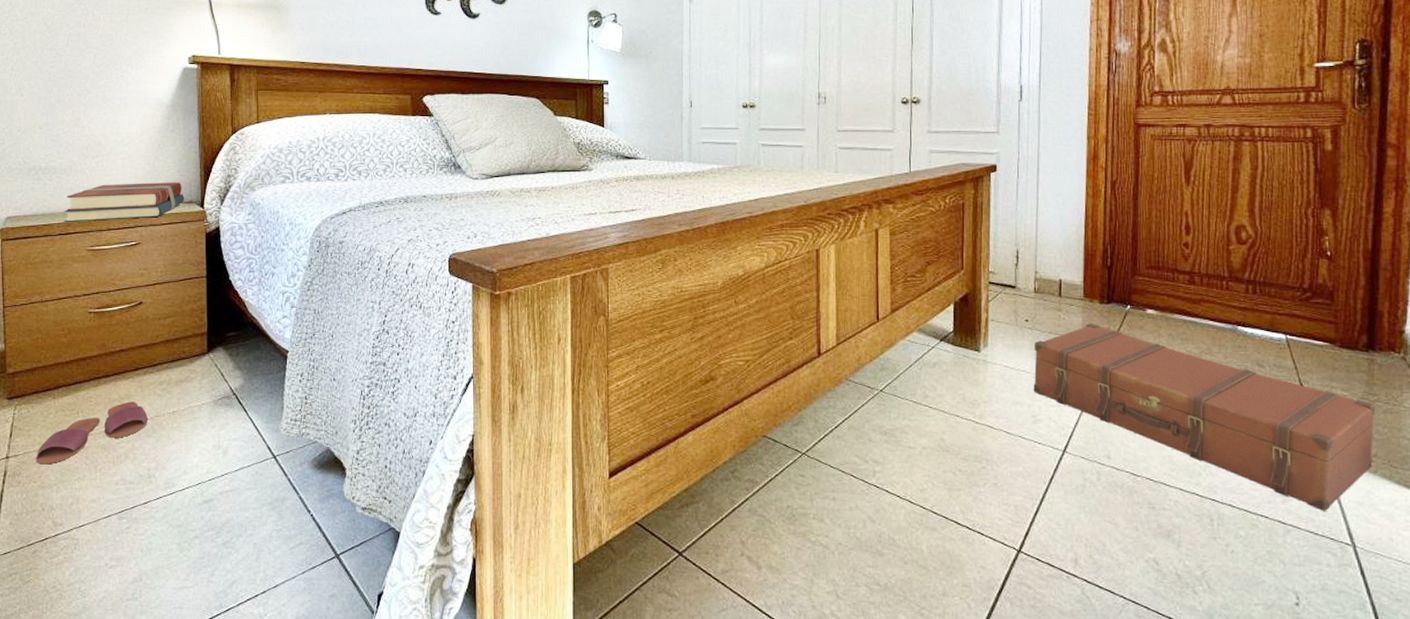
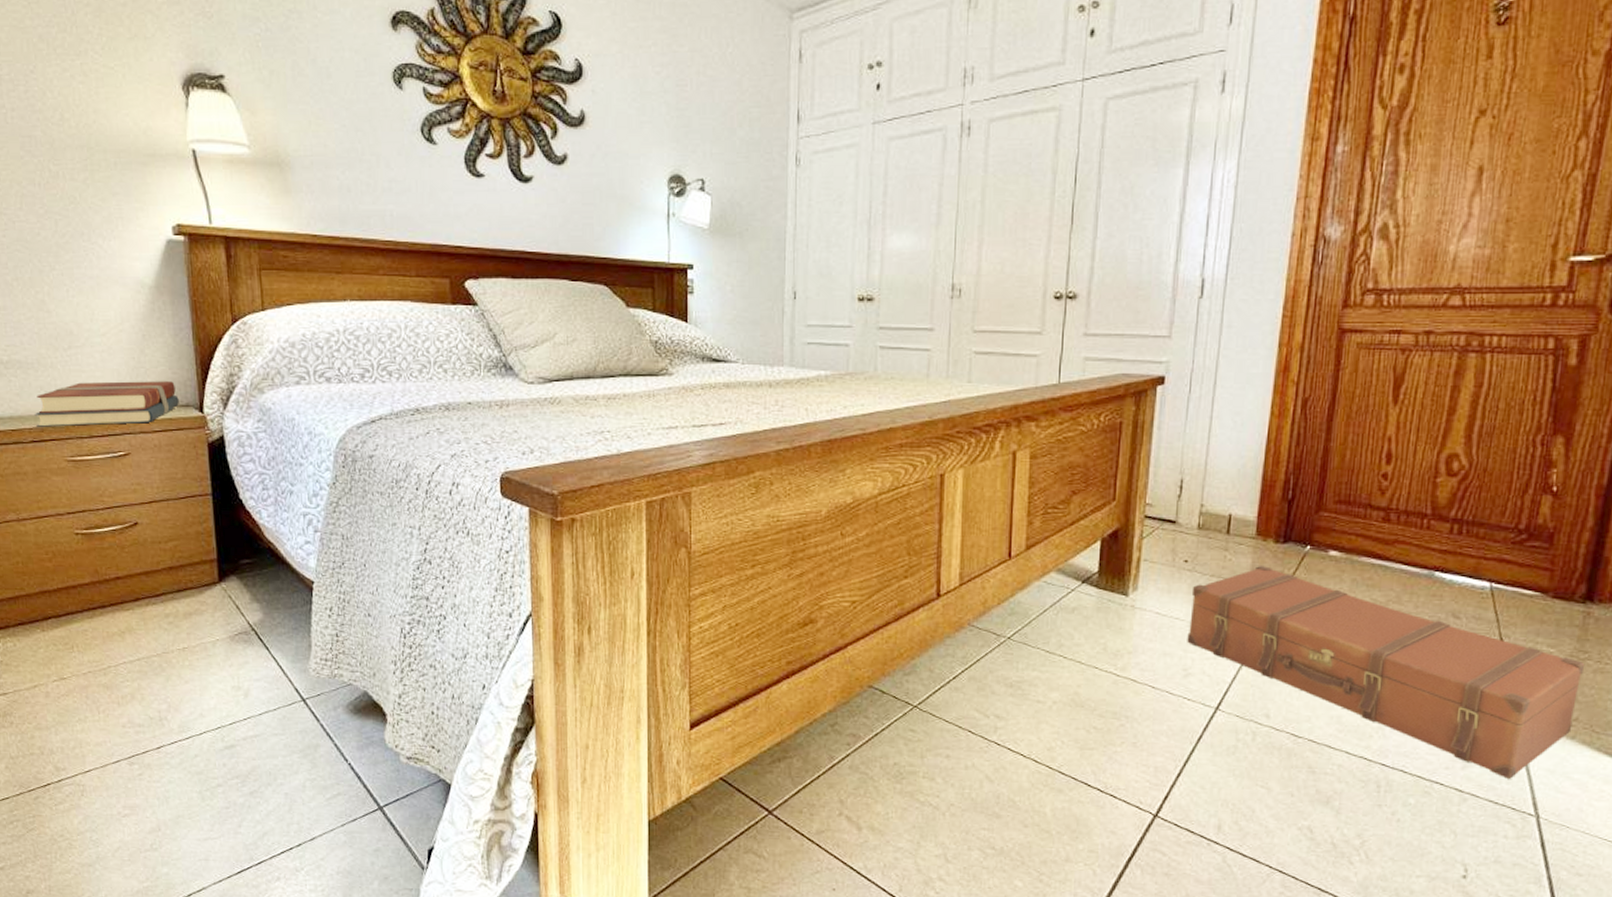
slippers: present [36,401,147,465] -> none [28,636,154,704]

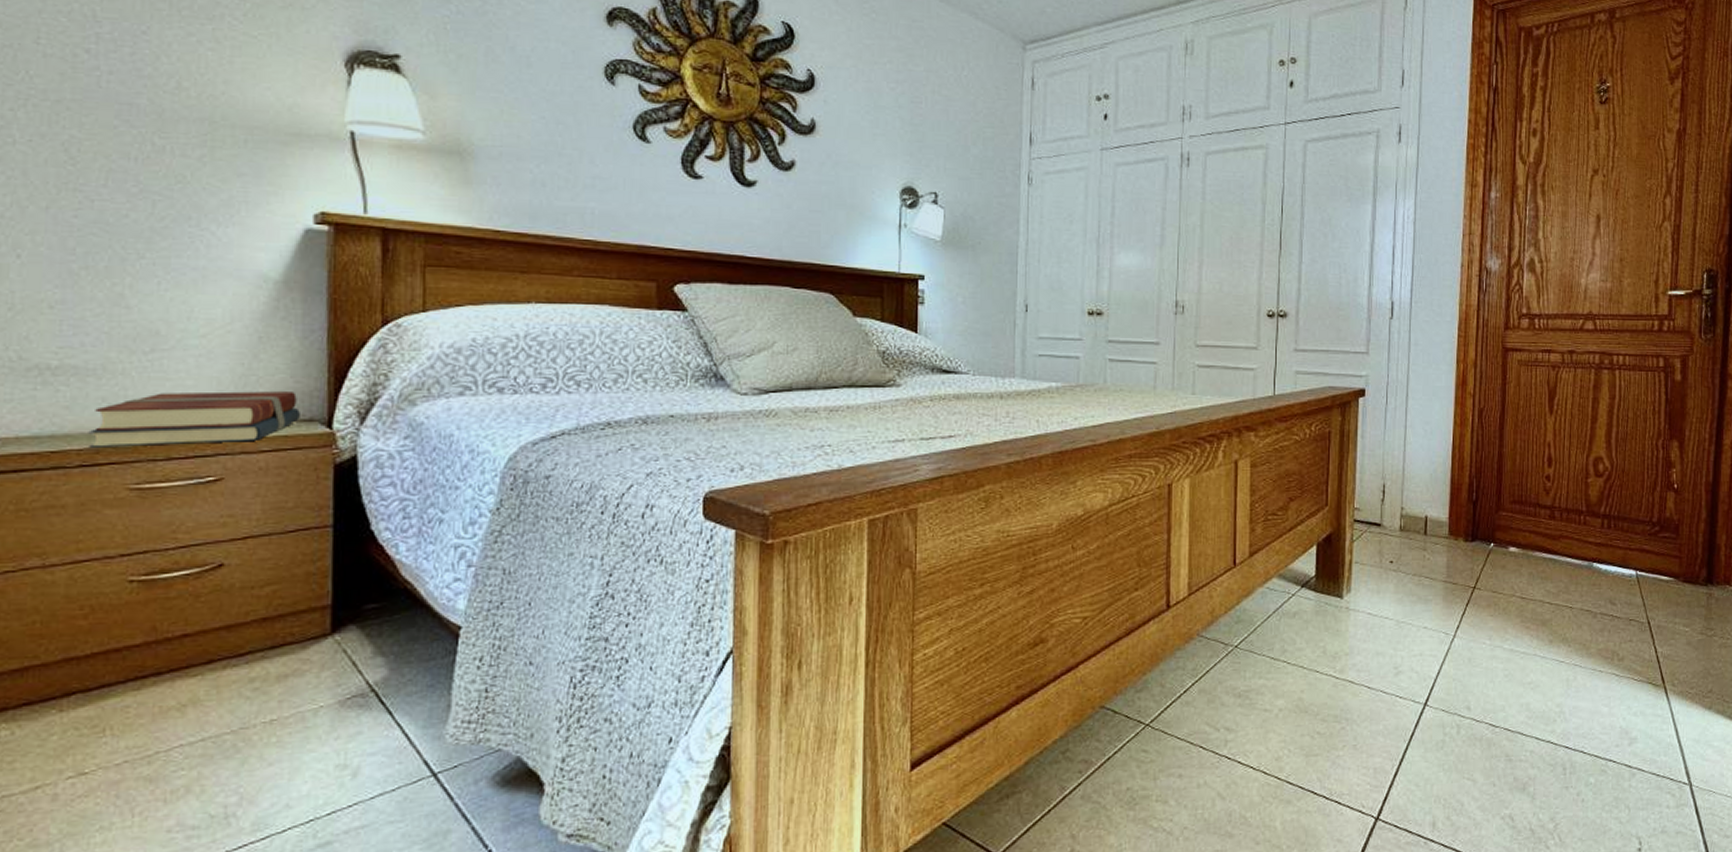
suitcase: present [1187,565,1585,779] -> none [1396,562,1713,751]

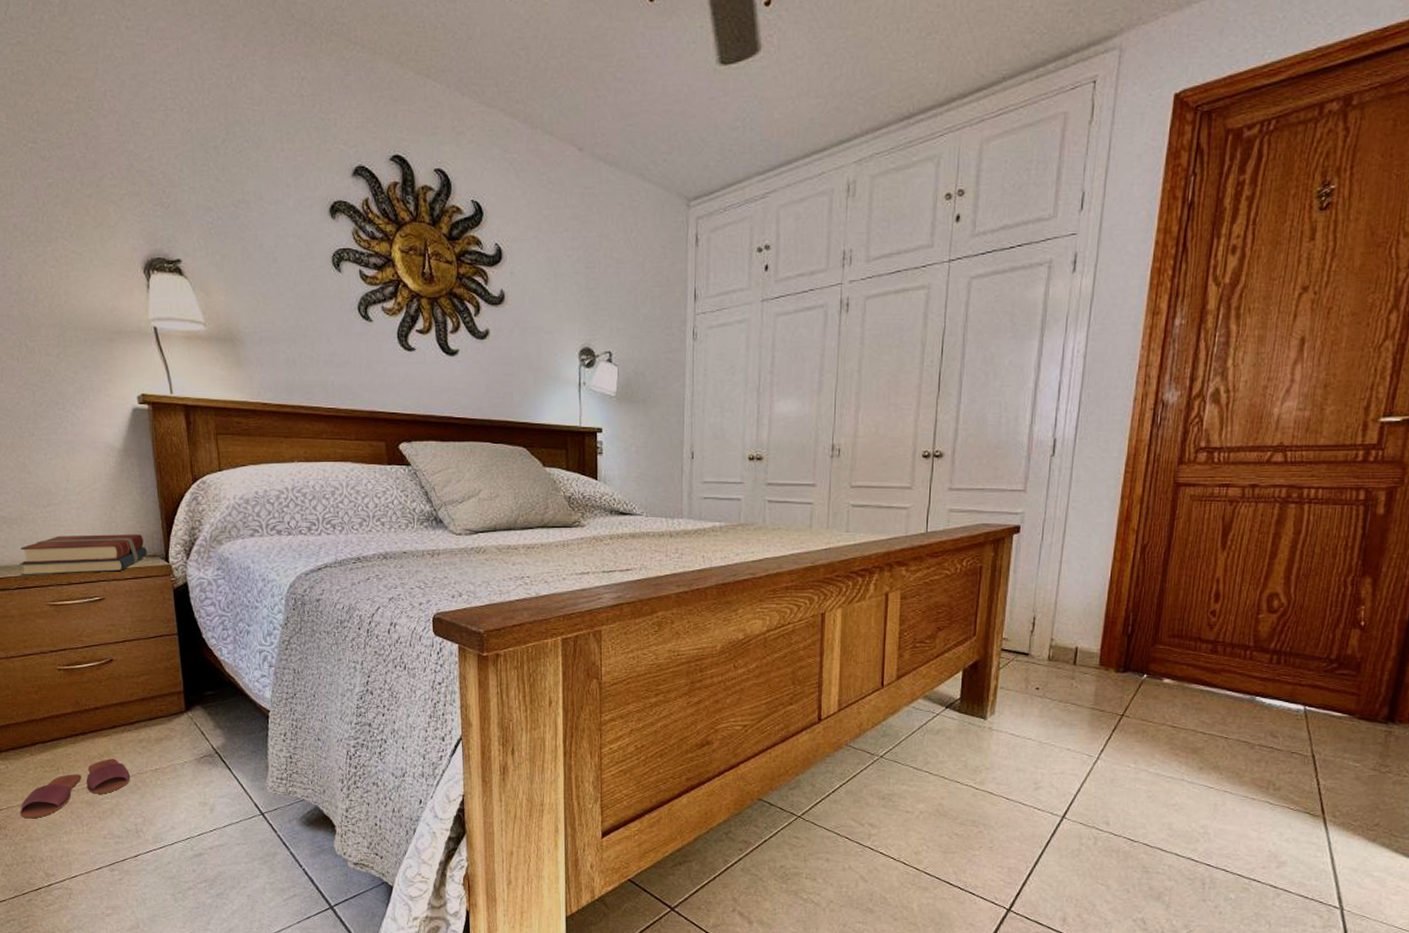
slippers: none [24,709,226,812] -> present [20,759,130,819]

